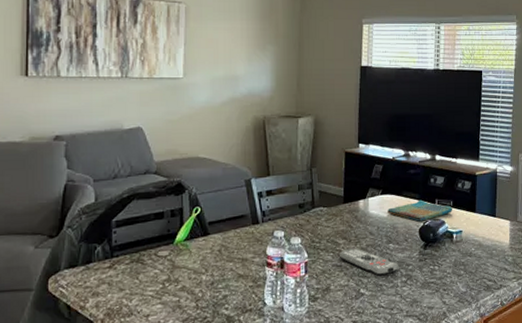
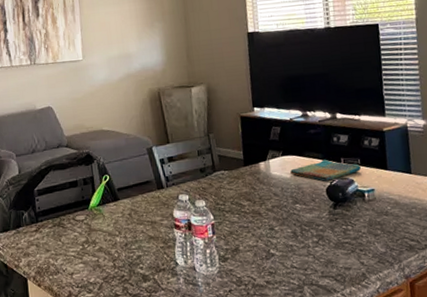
remote control: present [340,248,399,276] -> none [245,209,309,237]

